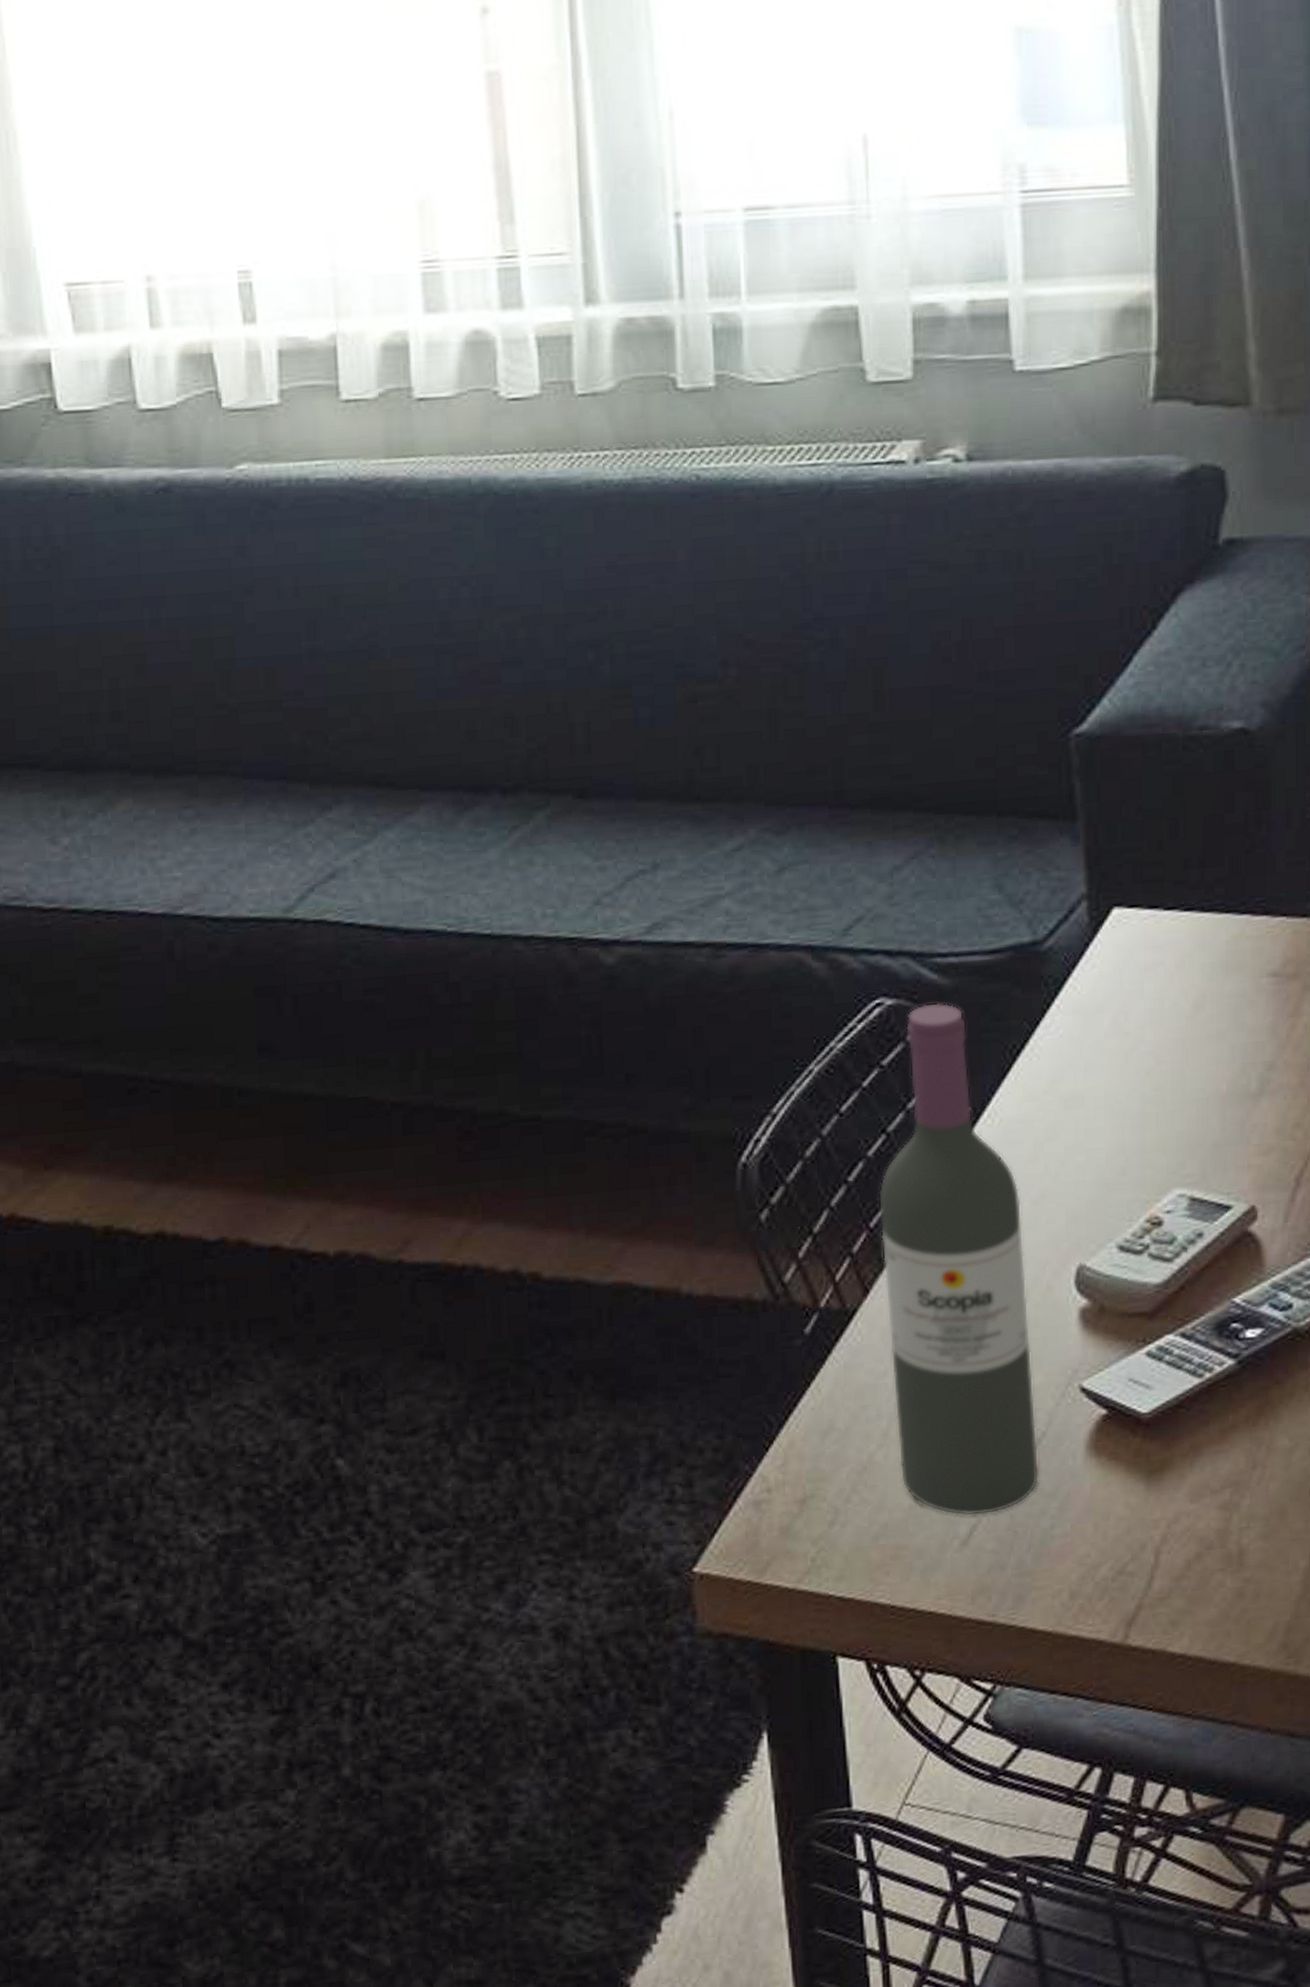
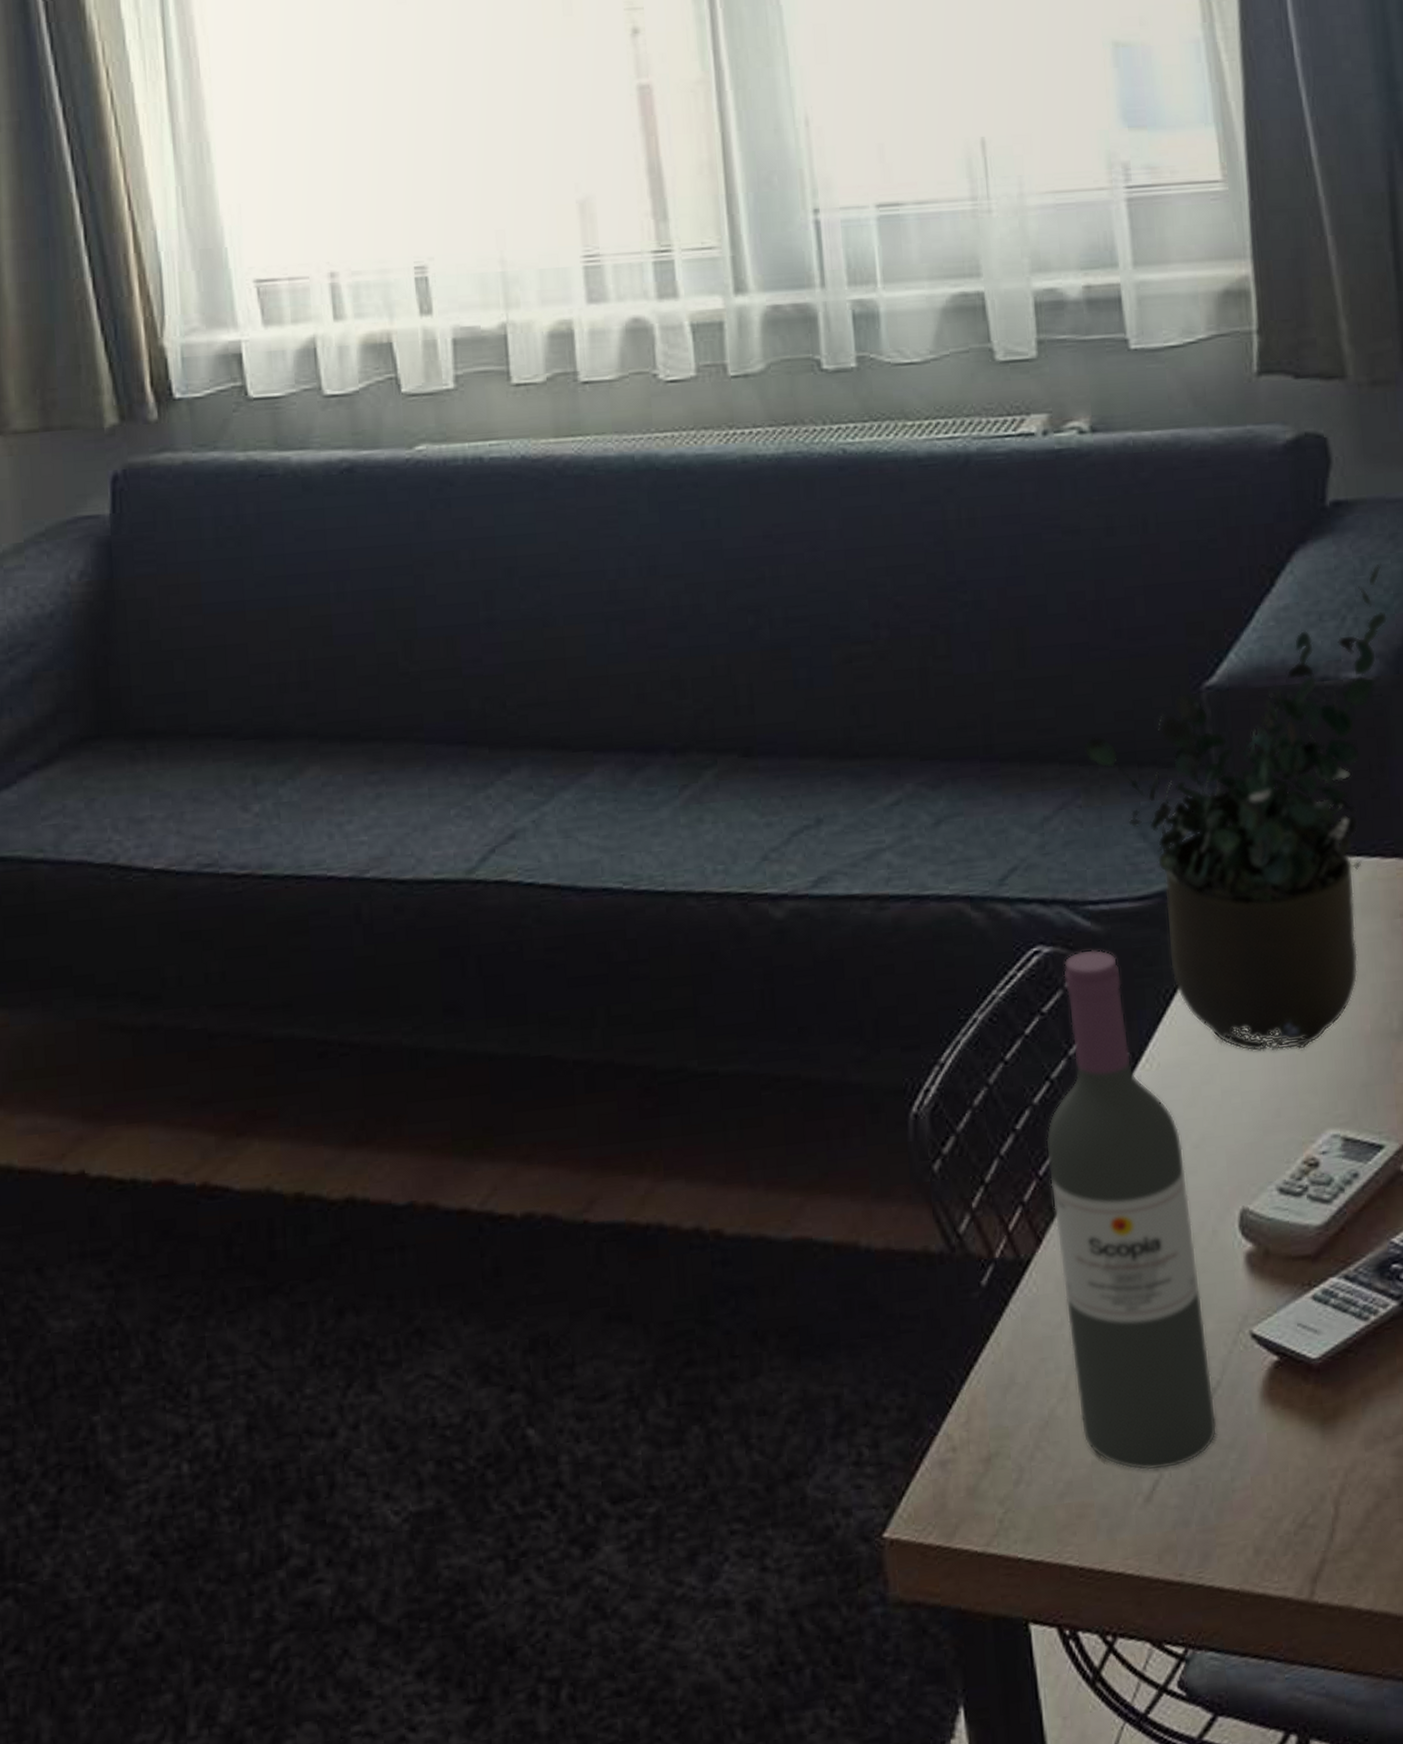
potted plant: none [940,606,1277,1110] -> present [1083,563,1388,1052]

